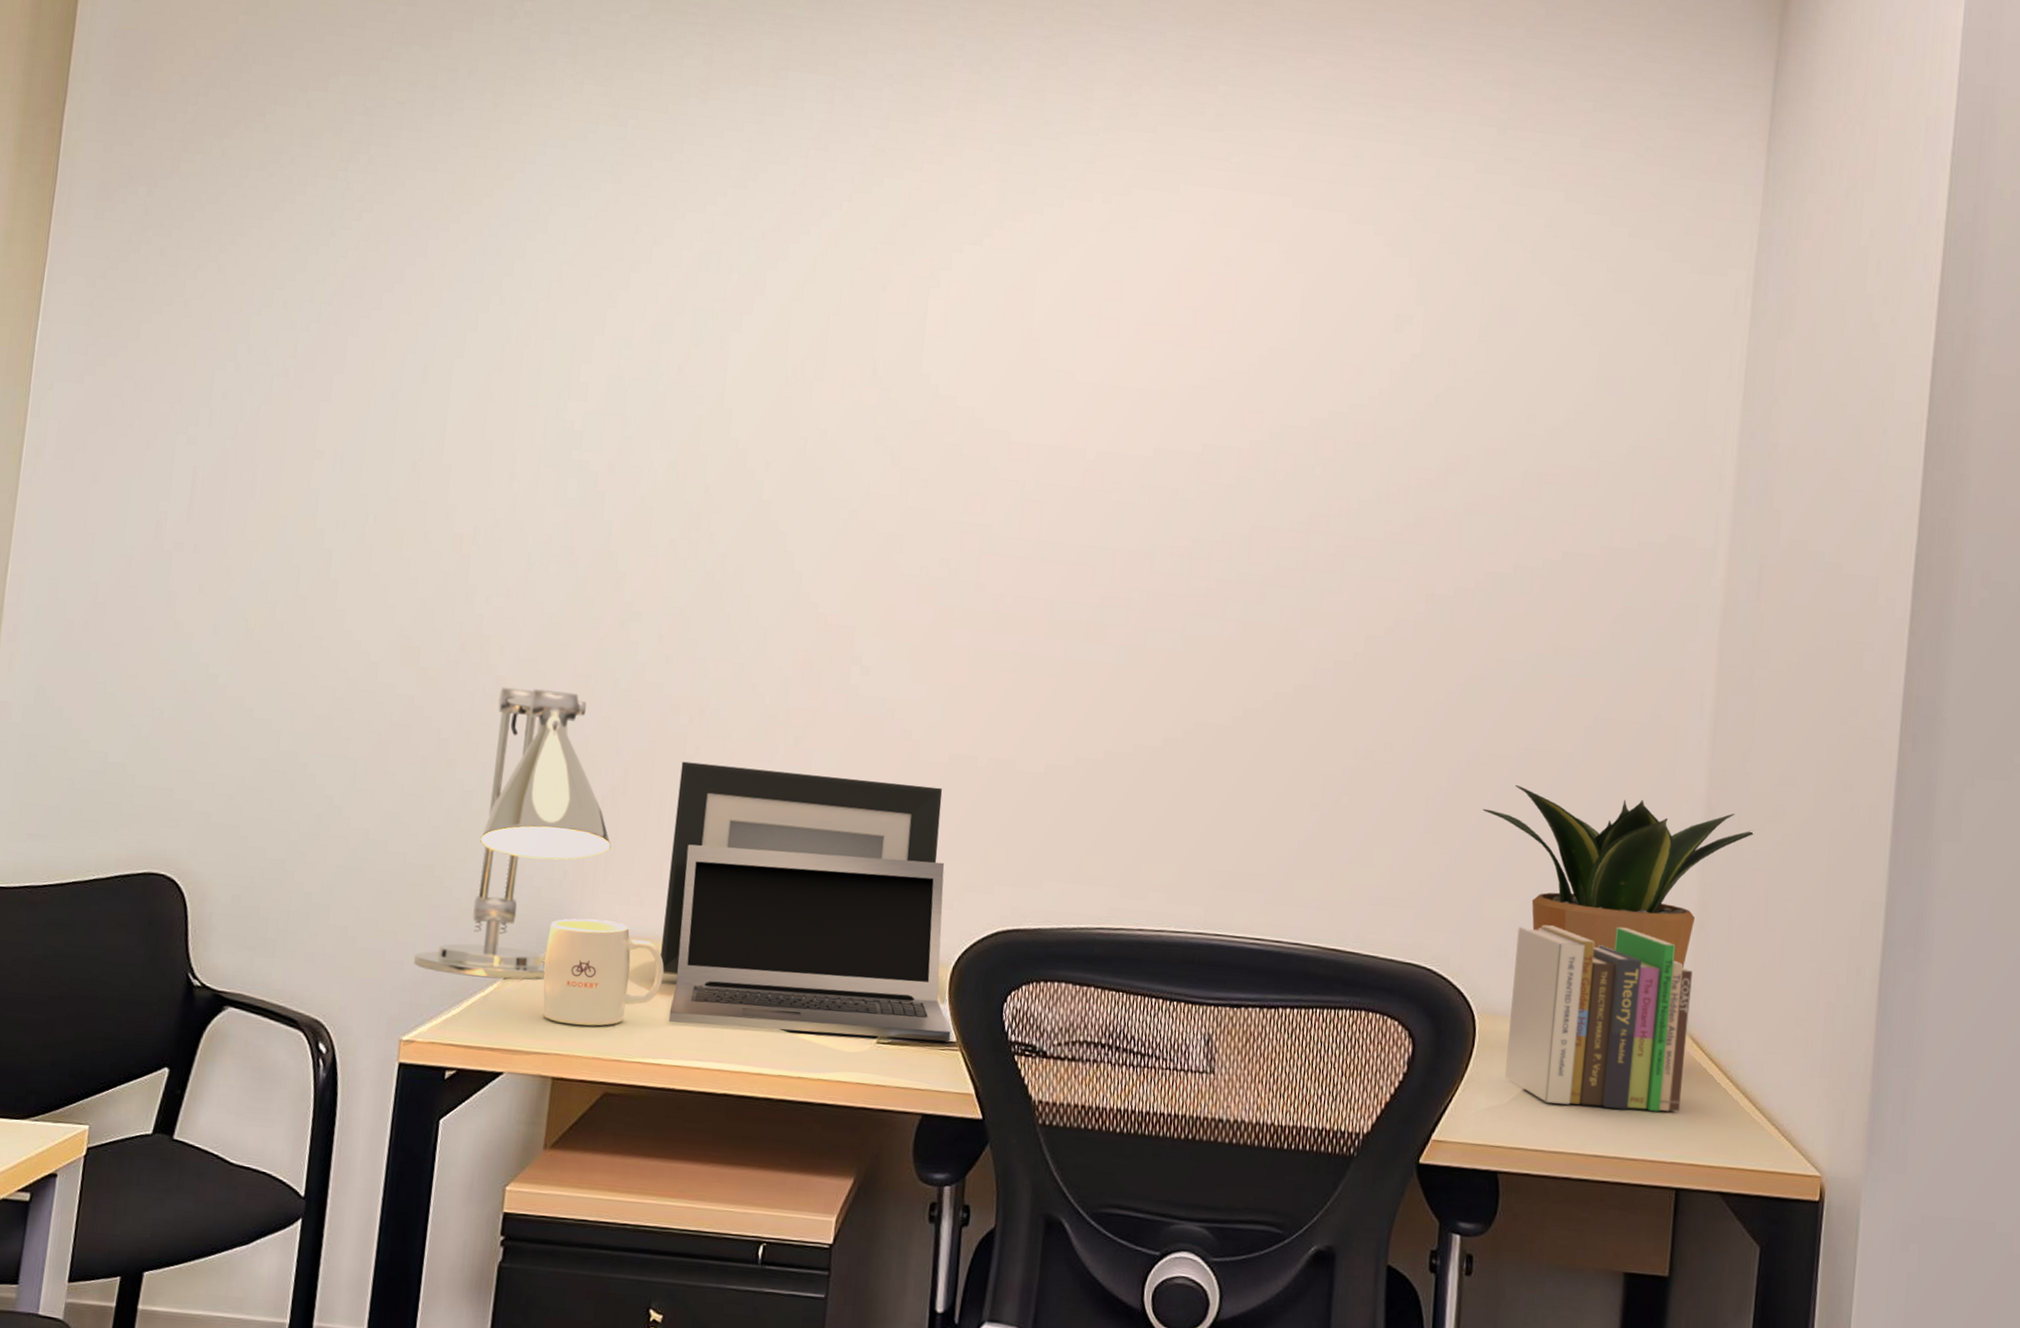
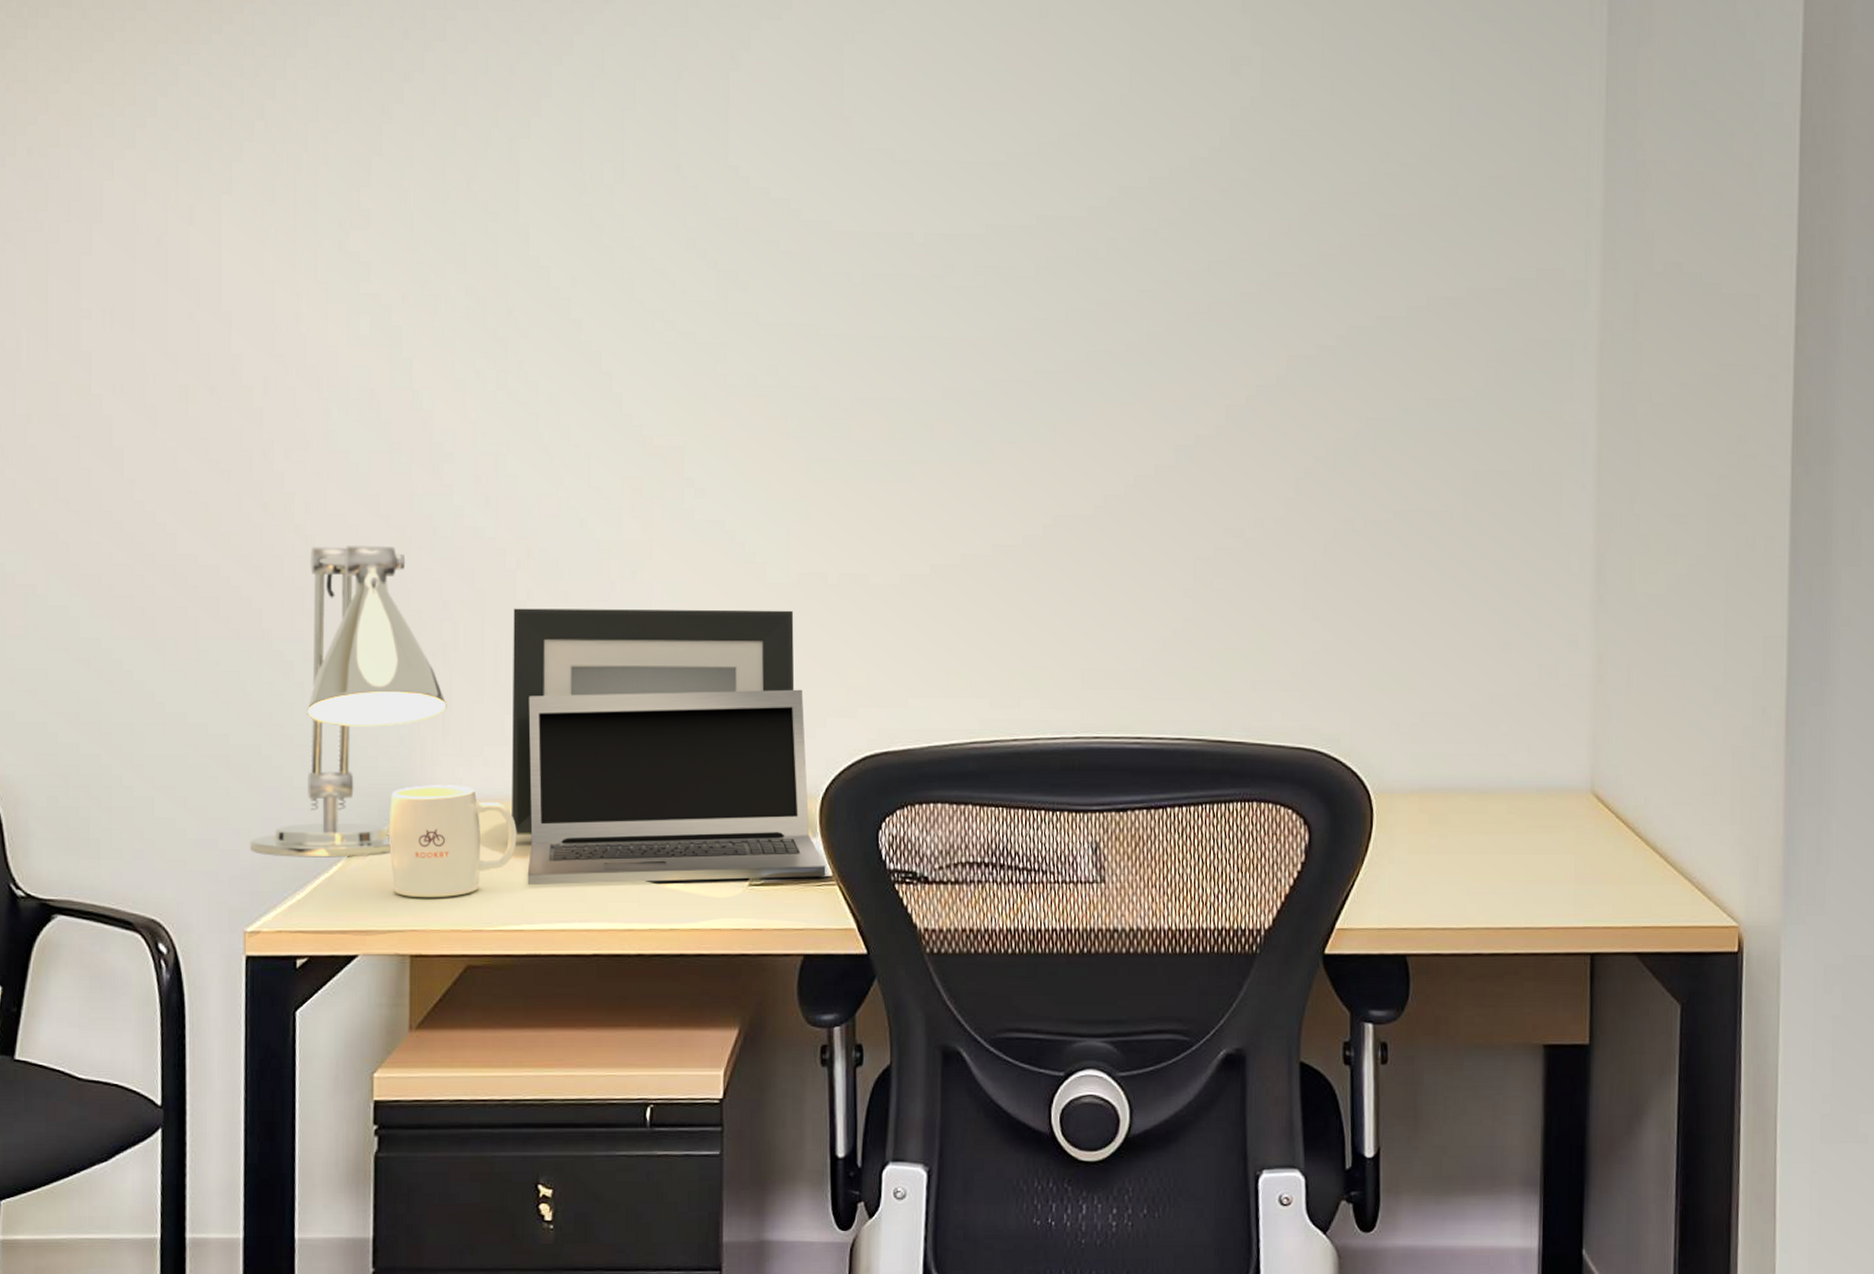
potted plant: present [1482,785,1754,968] -> none [1363,550,1647,725]
books: present [1505,925,1693,1112] -> none [1407,688,1593,878]

